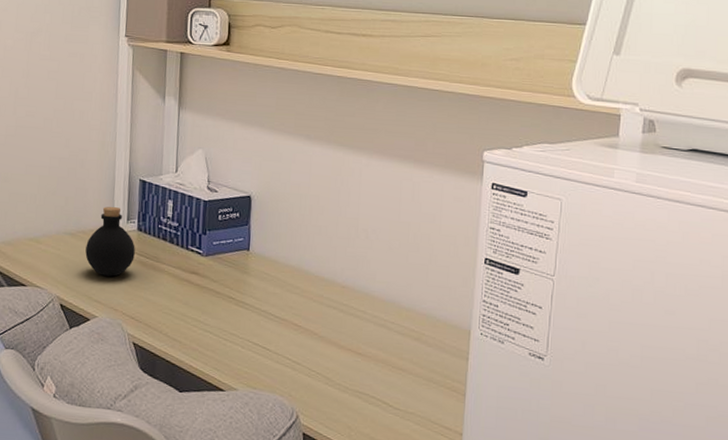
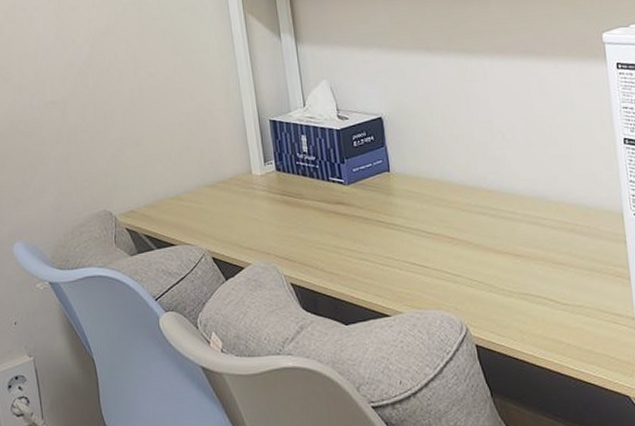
bottle: present [85,207,135,276] -> none [228,151,278,222]

